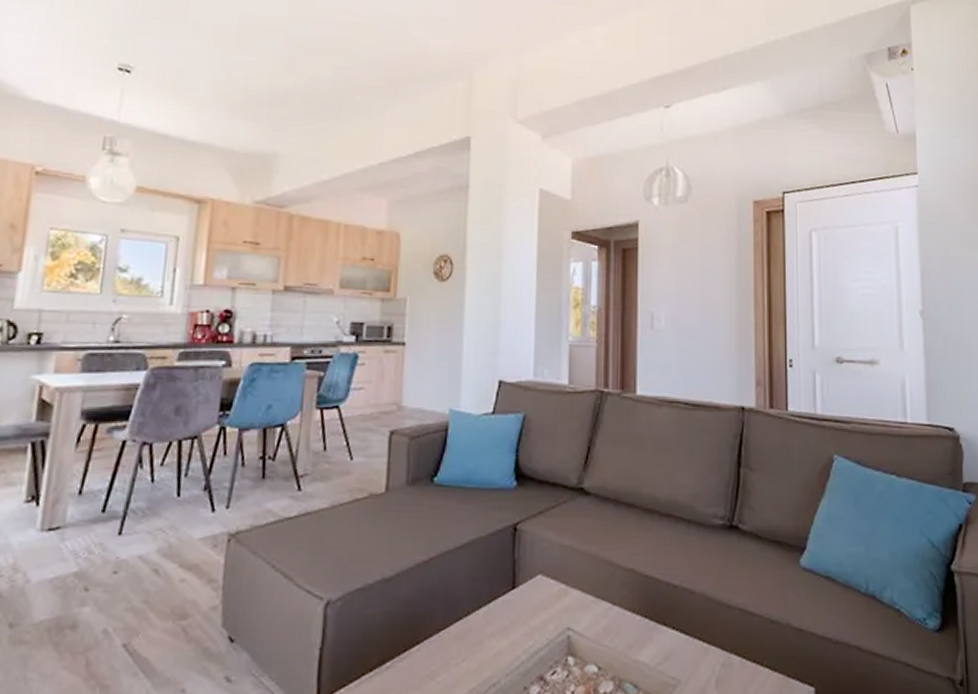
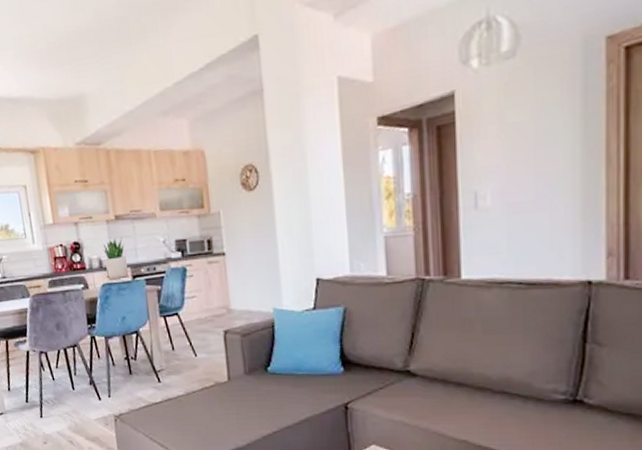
planter: none [259,311,289,360] -> present [103,237,129,280]

